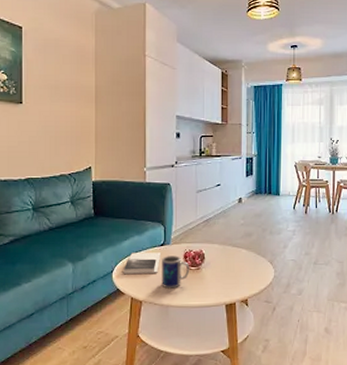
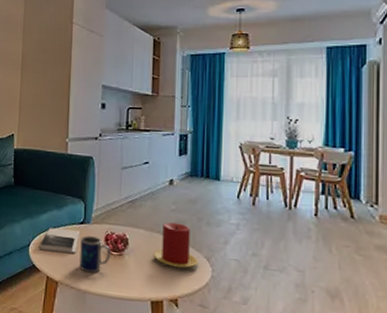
candle: none [226,235,263,273] -> present [153,222,198,268]

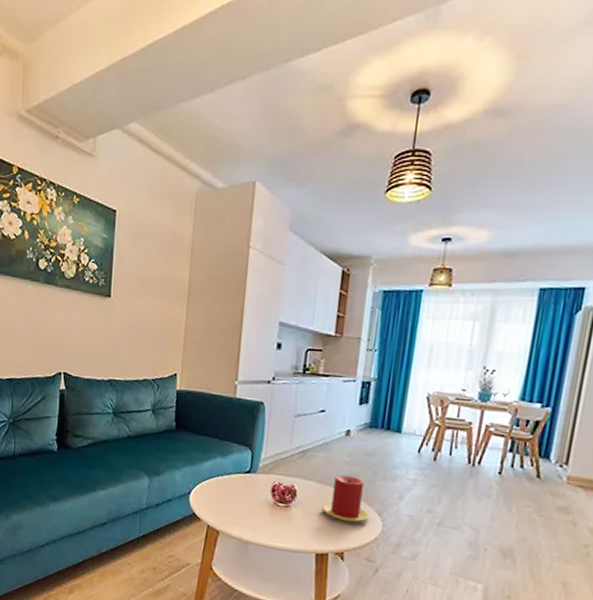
book: present [40,228,80,253] -> none [201,476,245,503]
mug: present [79,235,111,273] -> none [243,485,278,524]

